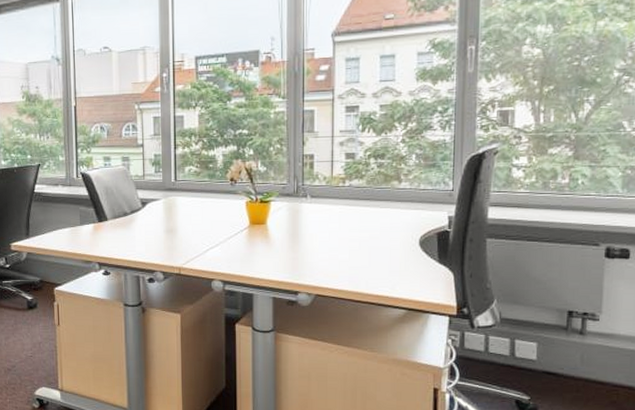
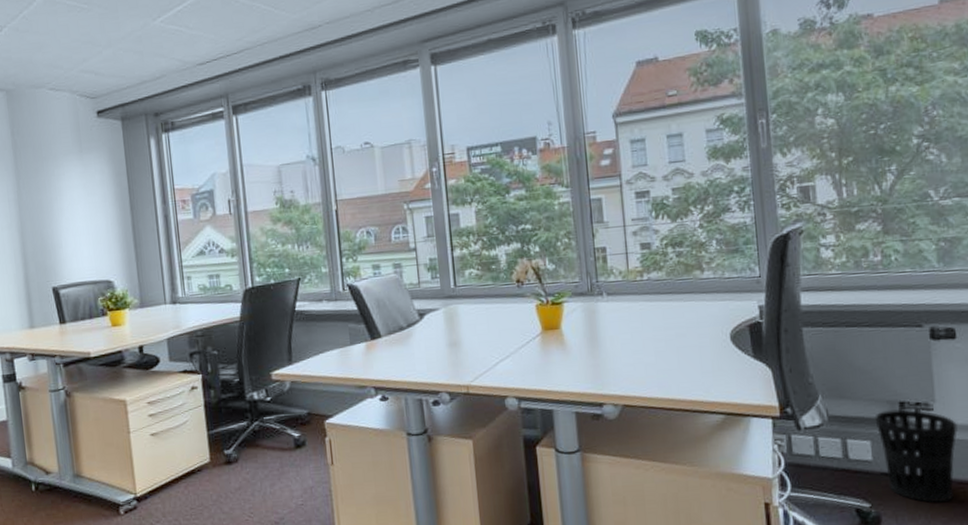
wastebasket: none [543,317,619,401] -> present [874,409,957,504]

